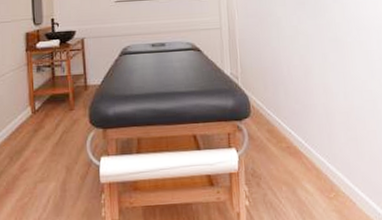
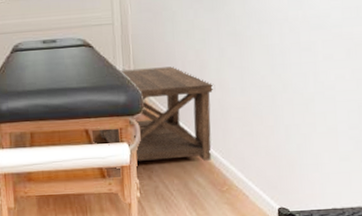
side table: none [208,71,320,168] -> present [100,66,215,161]

